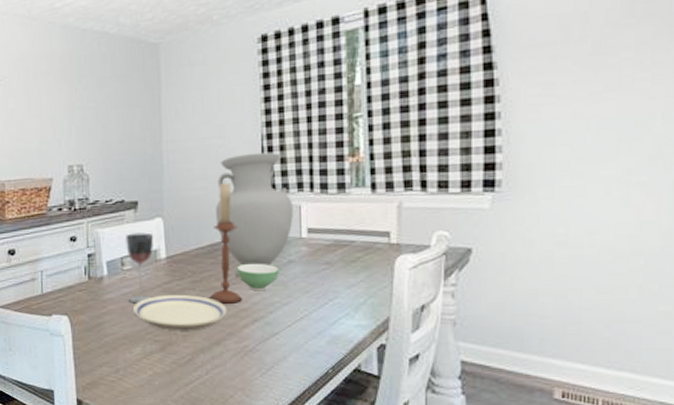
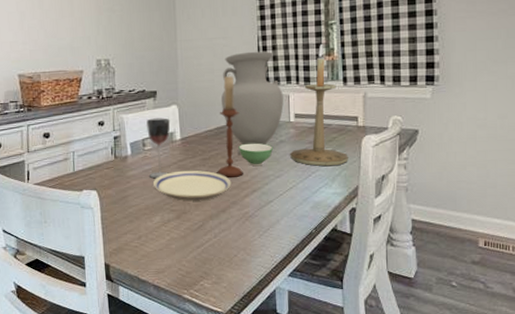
candlestick: none [300,143,377,293] -> present [289,44,348,167]

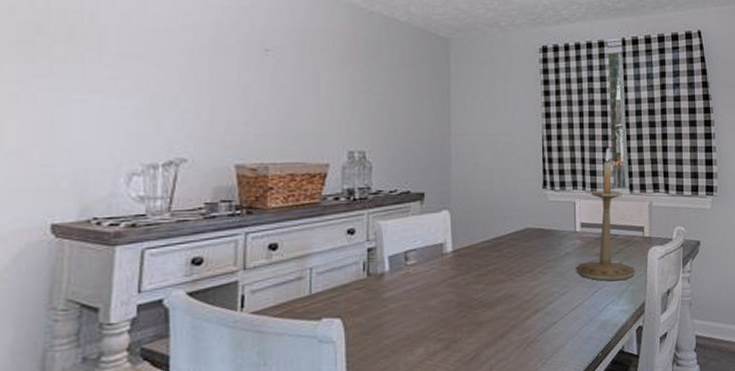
wineglass: present [145,118,171,179] -> none [409,225,441,301]
plate: present [152,170,232,201] -> none [416,288,511,327]
candlestick: present [217,74,243,178] -> none [494,176,525,297]
vase: present [220,51,284,155] -> none [500,151,569,270]
bowl: present [238,143,274,167] -> none [520,255,559,283]

